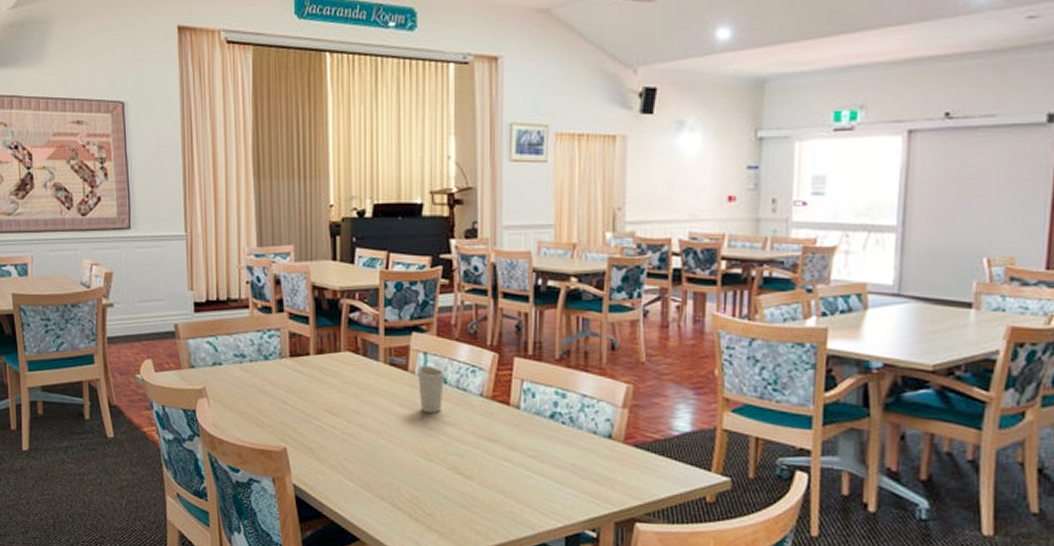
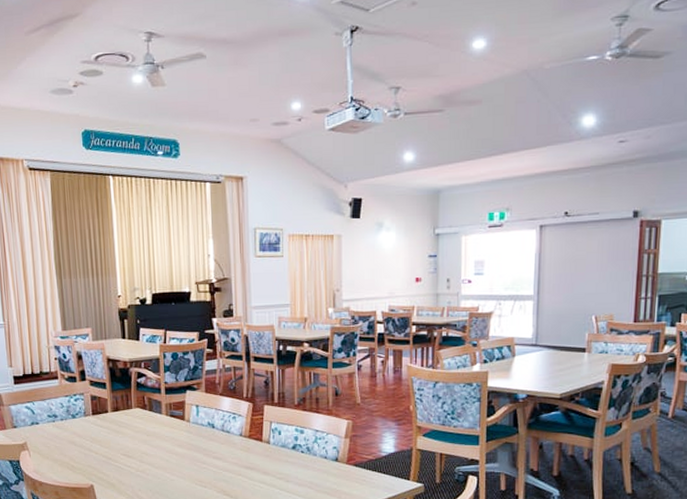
cup: present [418,365,444,413] -> none [192,415,213,451]

